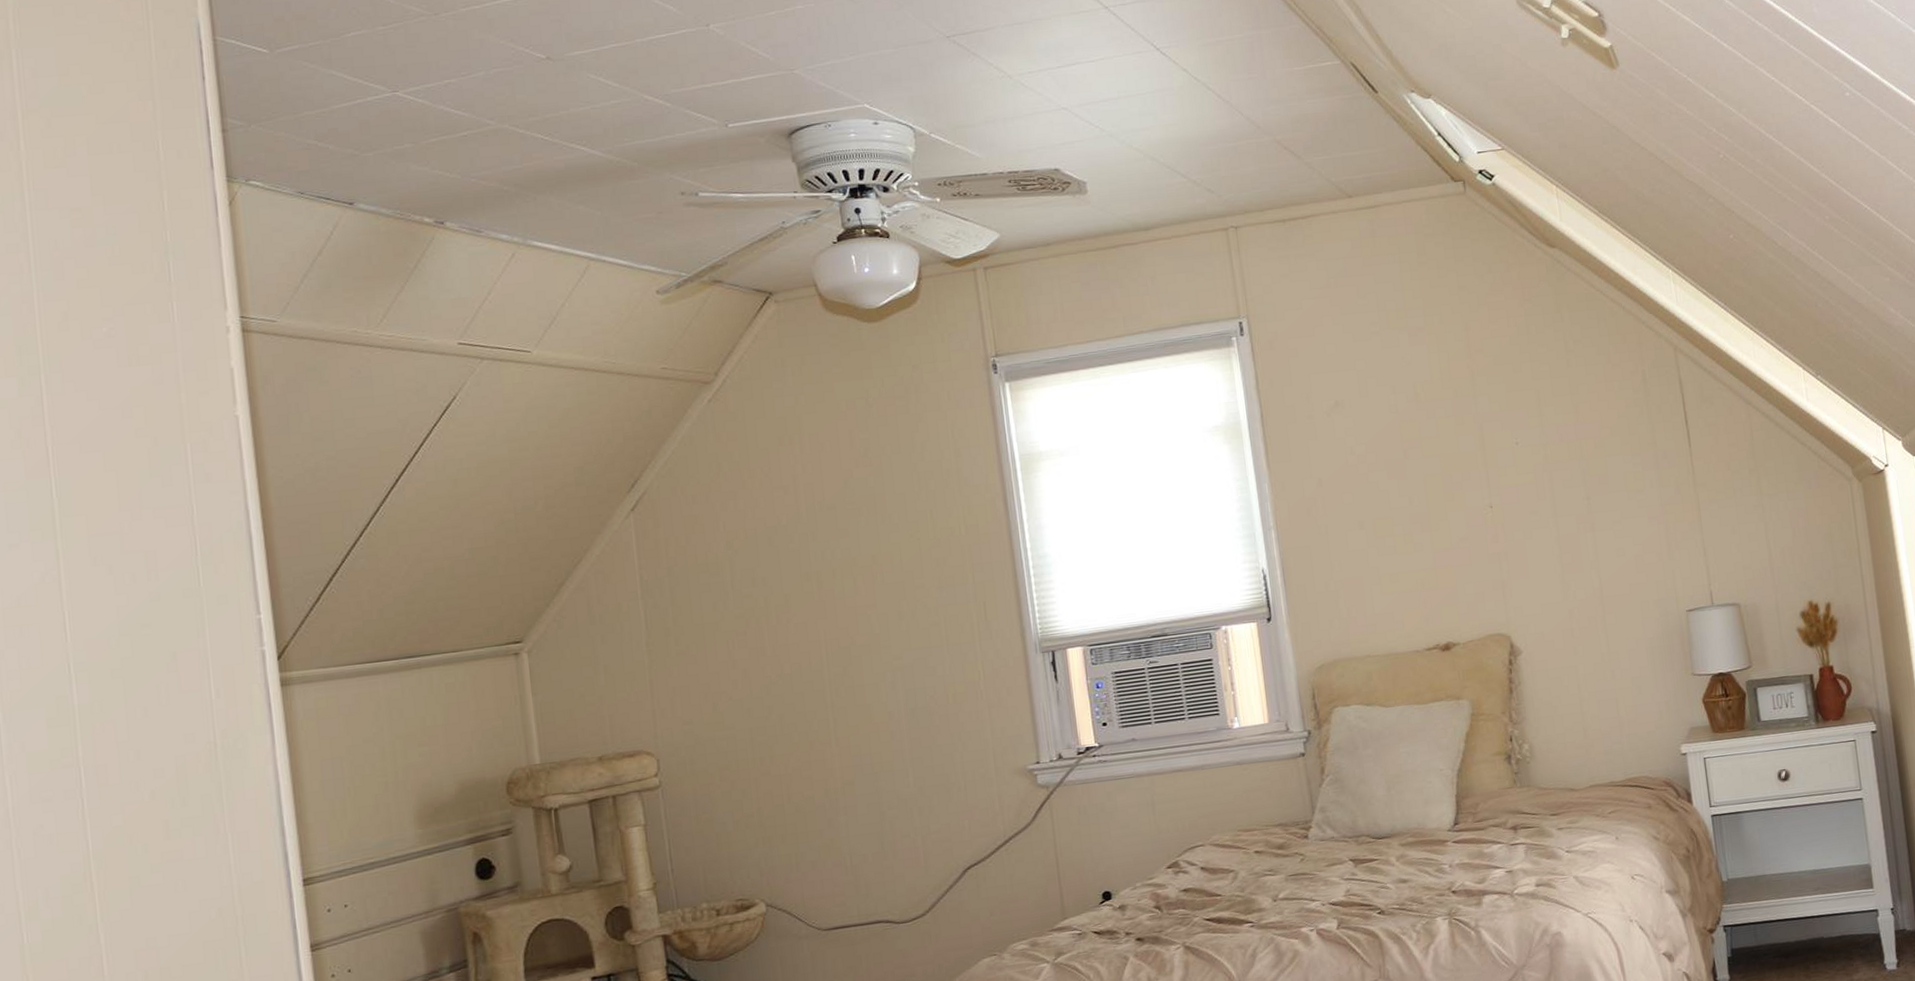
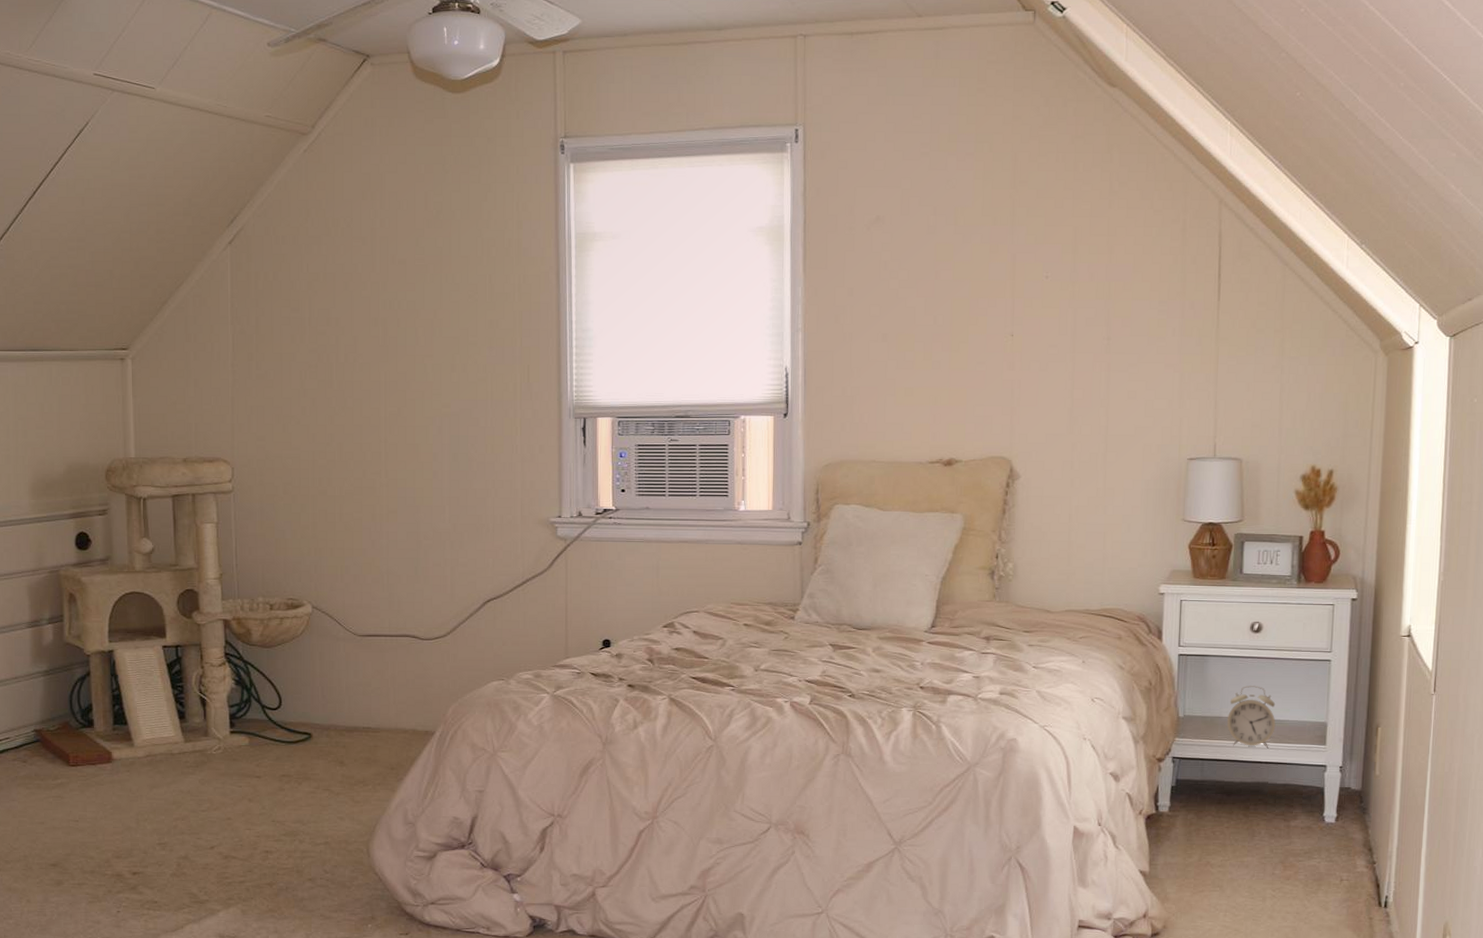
alarm clock: none [1770,836,1821,904] -> present [1226,685,1276,747]

